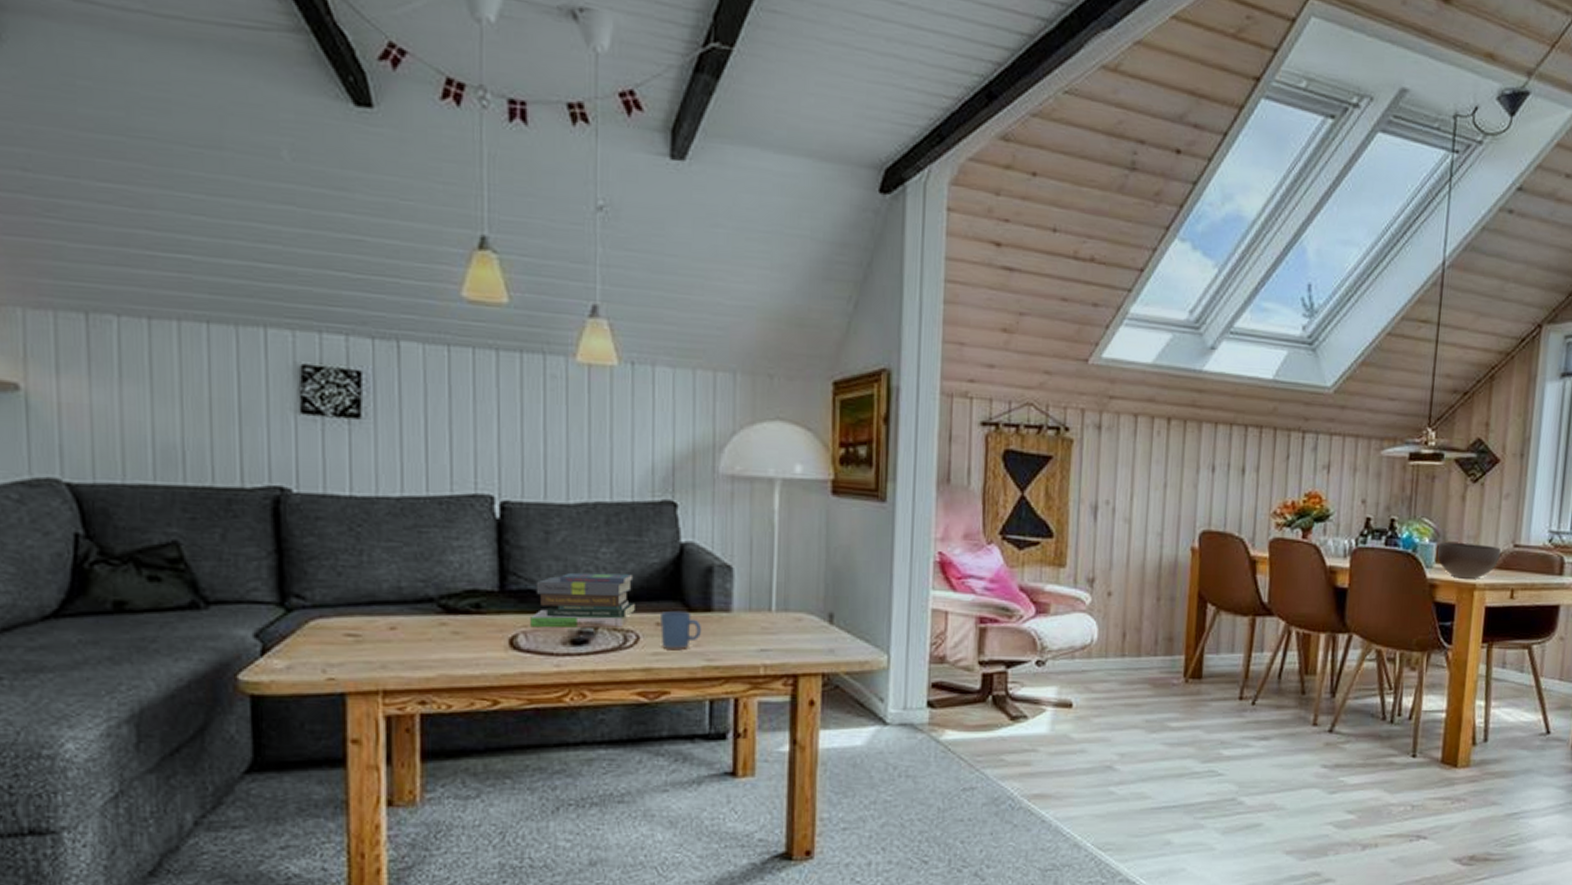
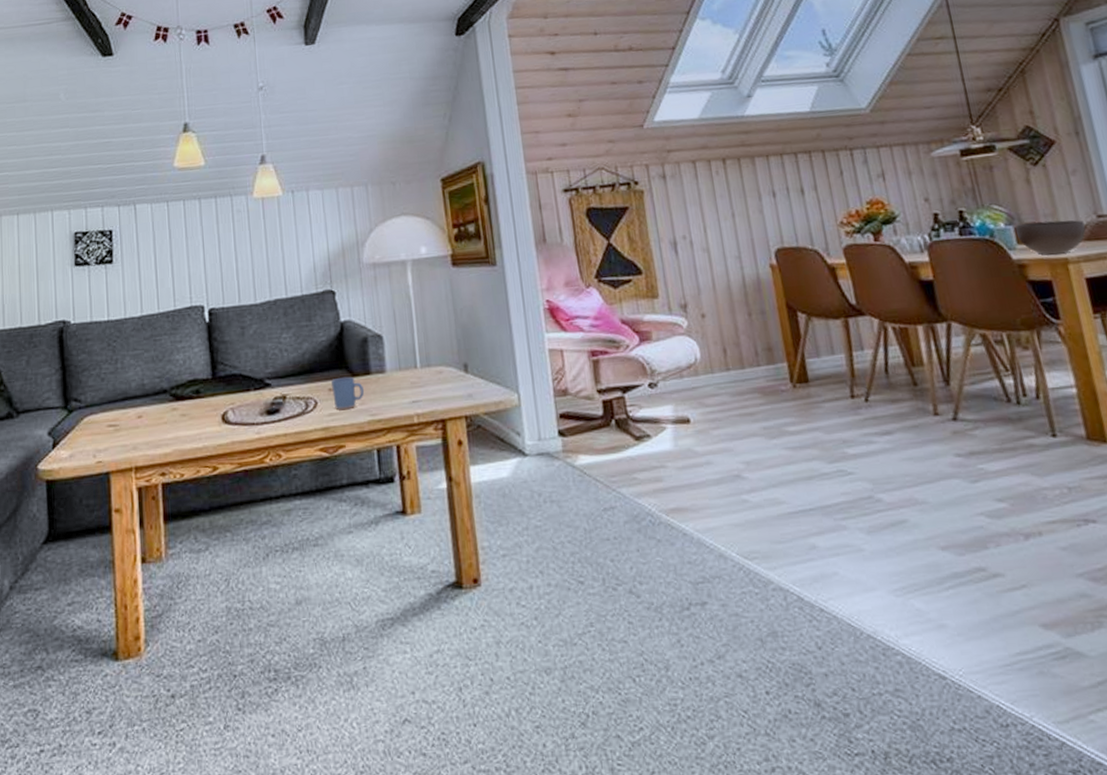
books: present [530,572,635,629] -> none [236,352,312,404]

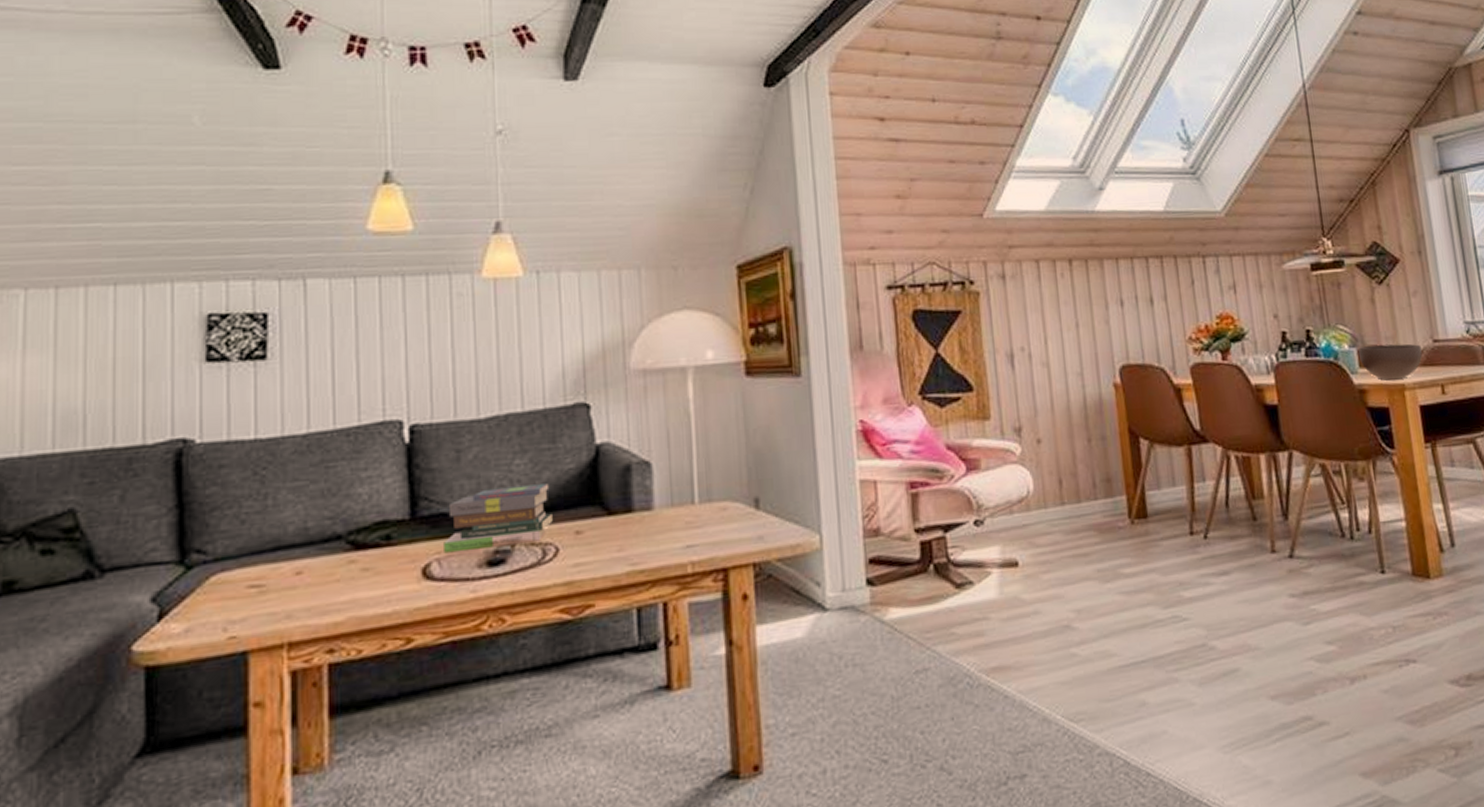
books: none [236,352,312,404] -> present [444,483,553,554]
mug: present [331,376,365,410] -> none [580,514,624,558]

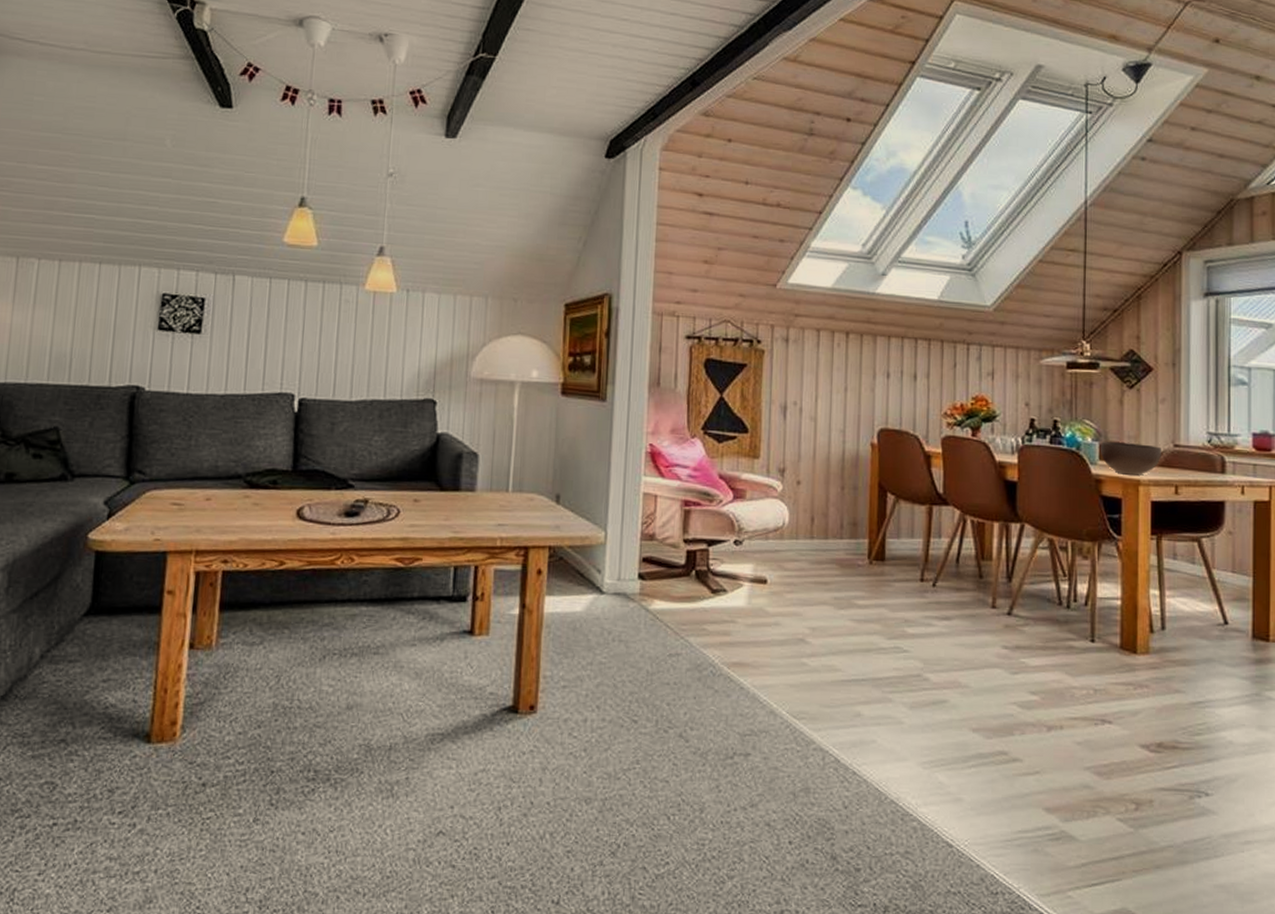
books: present [444,483,553,554] -> none [314,456,398,504]

